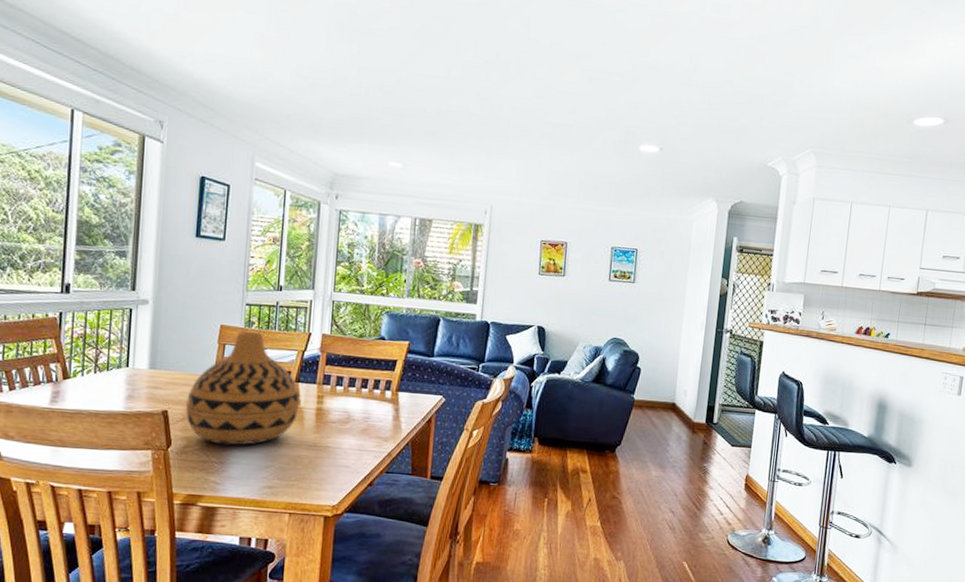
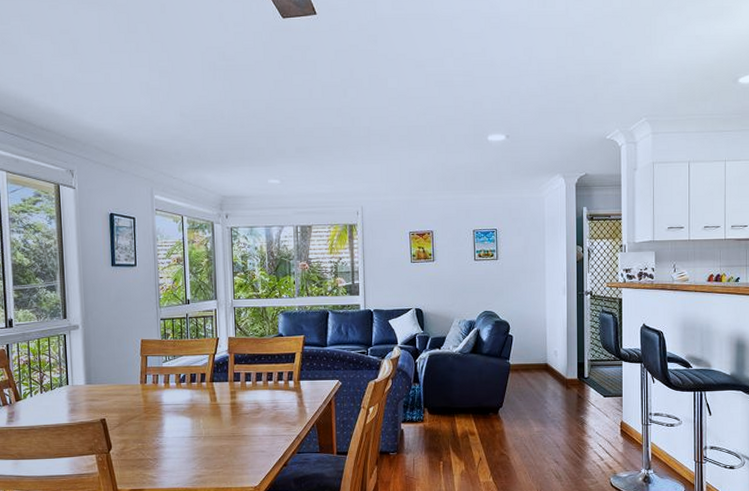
vase: present [185,331,300,446] -> none [119,342,216,443]

